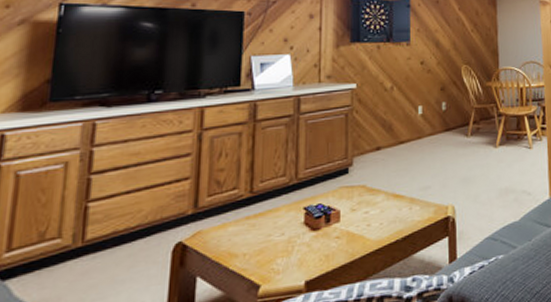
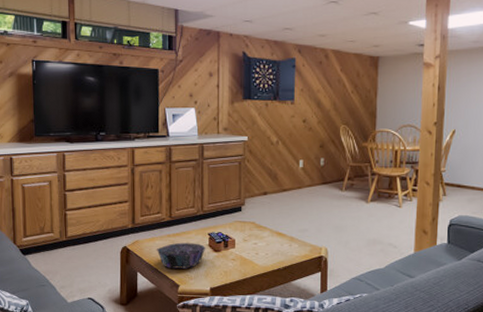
decorative bowl: none [227,222,301,263] -> present [156,242,206,269]

